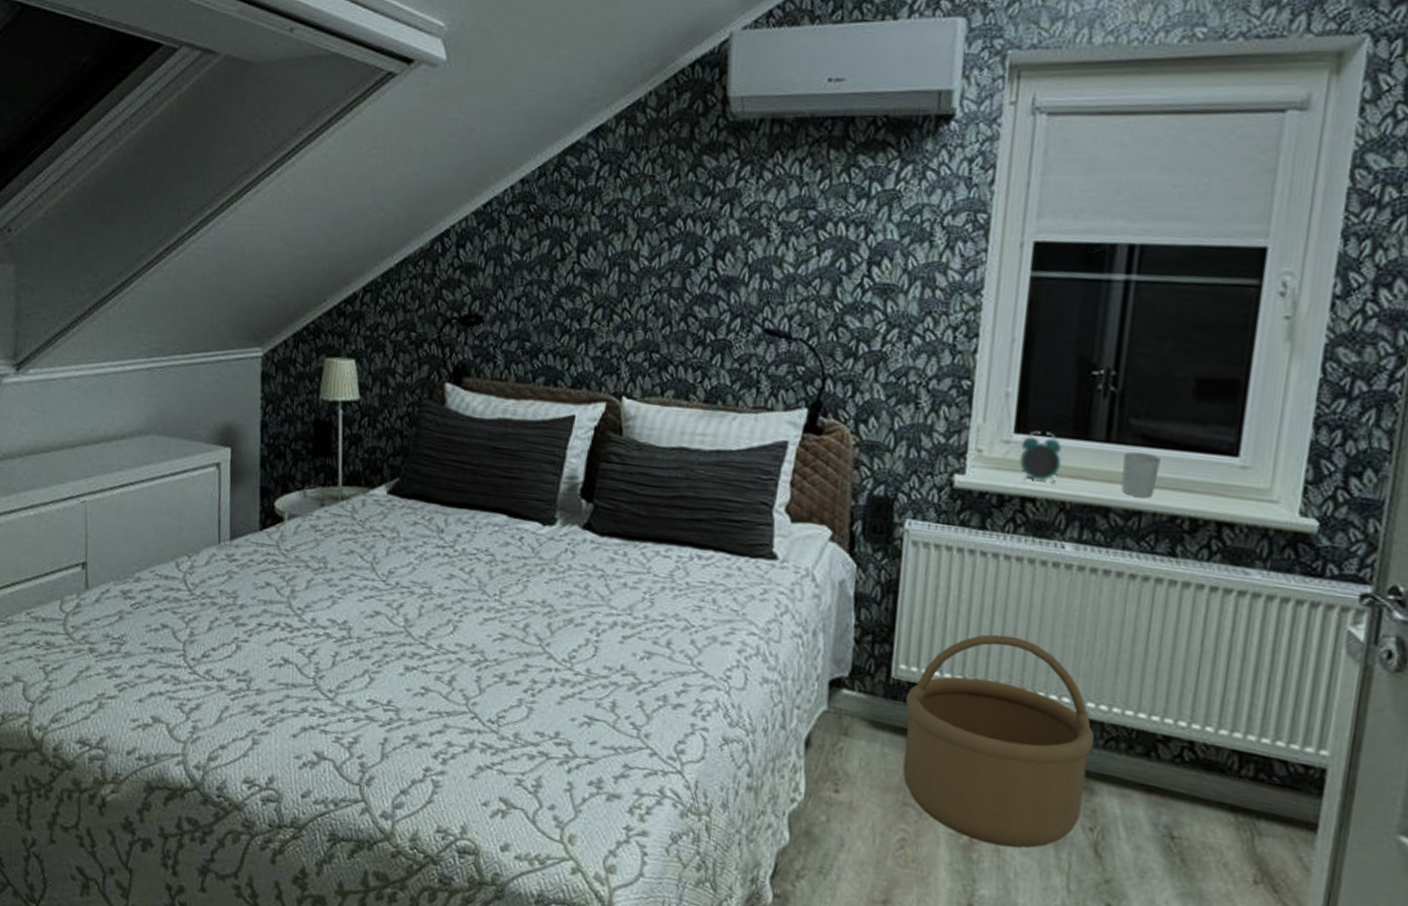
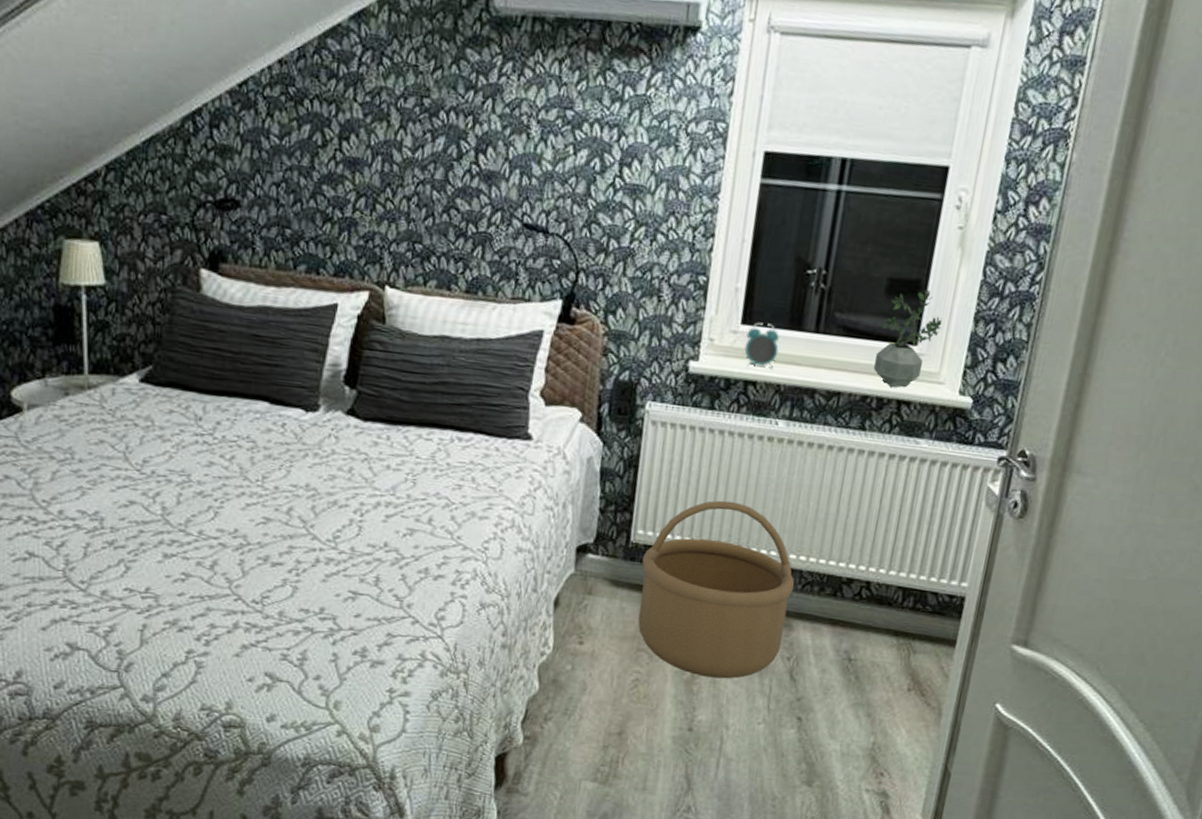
candle holder: present [1121,452,1160,499] -> none [825,341,857,382]
potted plant: none [1183,390,1271,507] -> present [874,289,943,388]

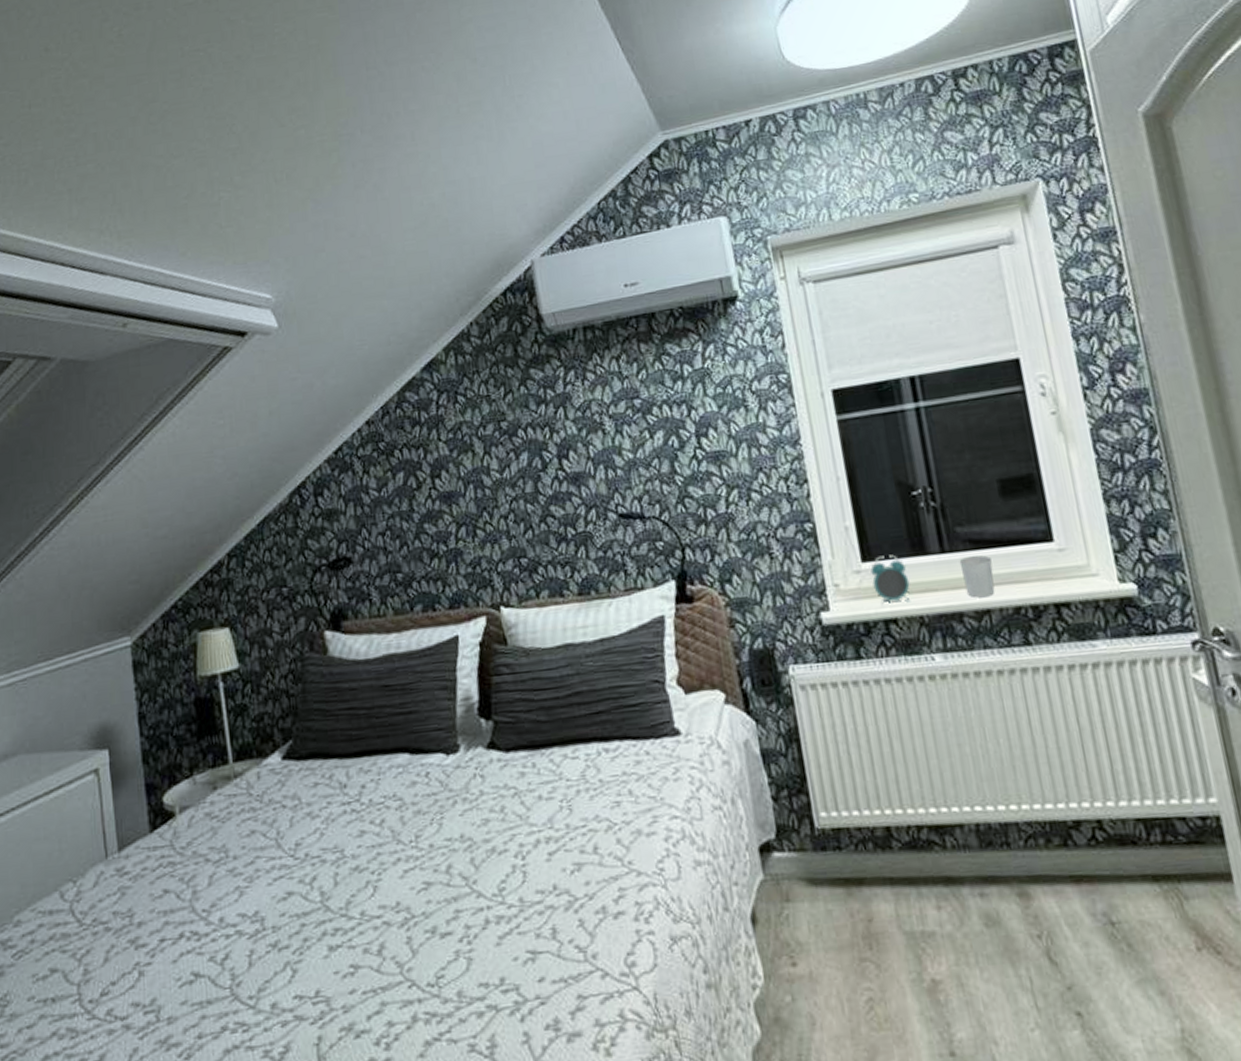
basket: present [638,500,794,679] -> none [834,757,1026,981]
candle holder: none [825,341,857,382] -> present [959,555,995,599]
potted plant: present [874,289,943,388] -> none [1008,481,1073,591]

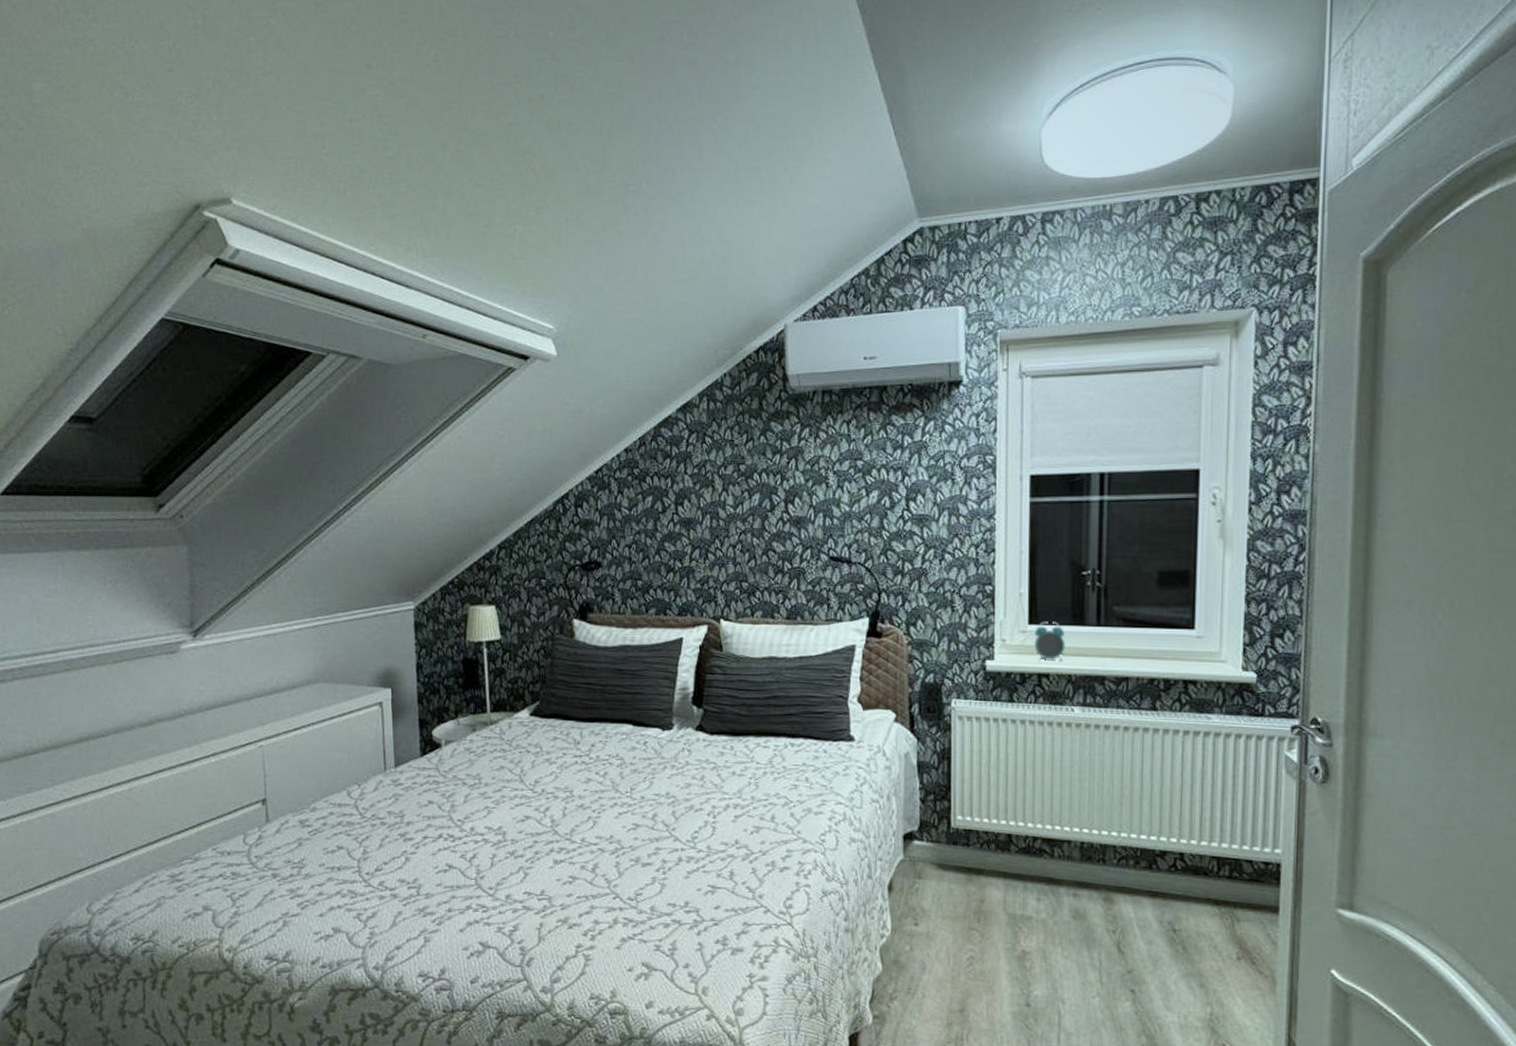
candle holder: present [959,555,995,599] -> none [1111,632,1138,667]

